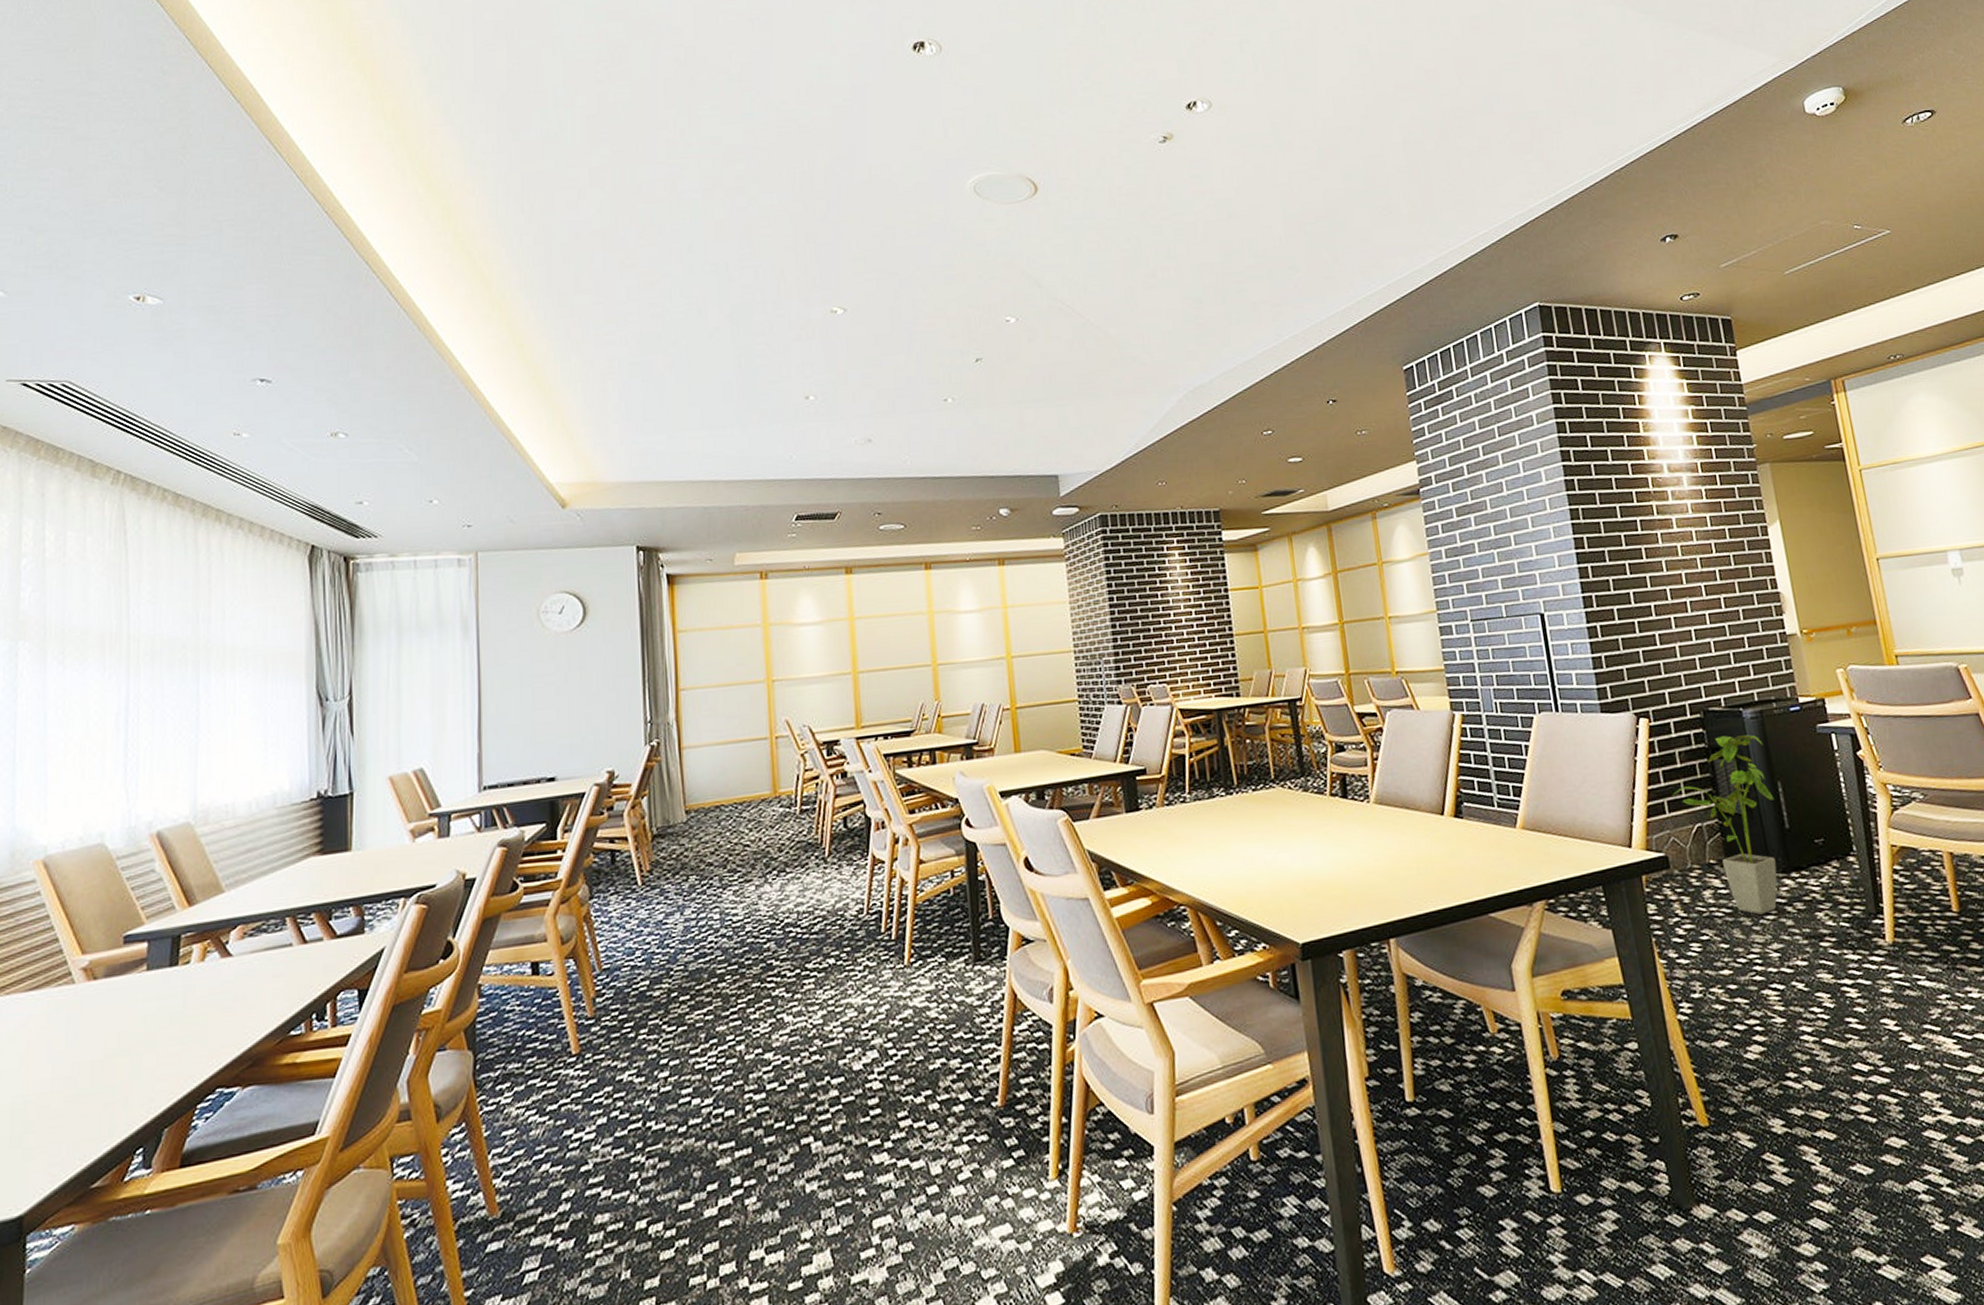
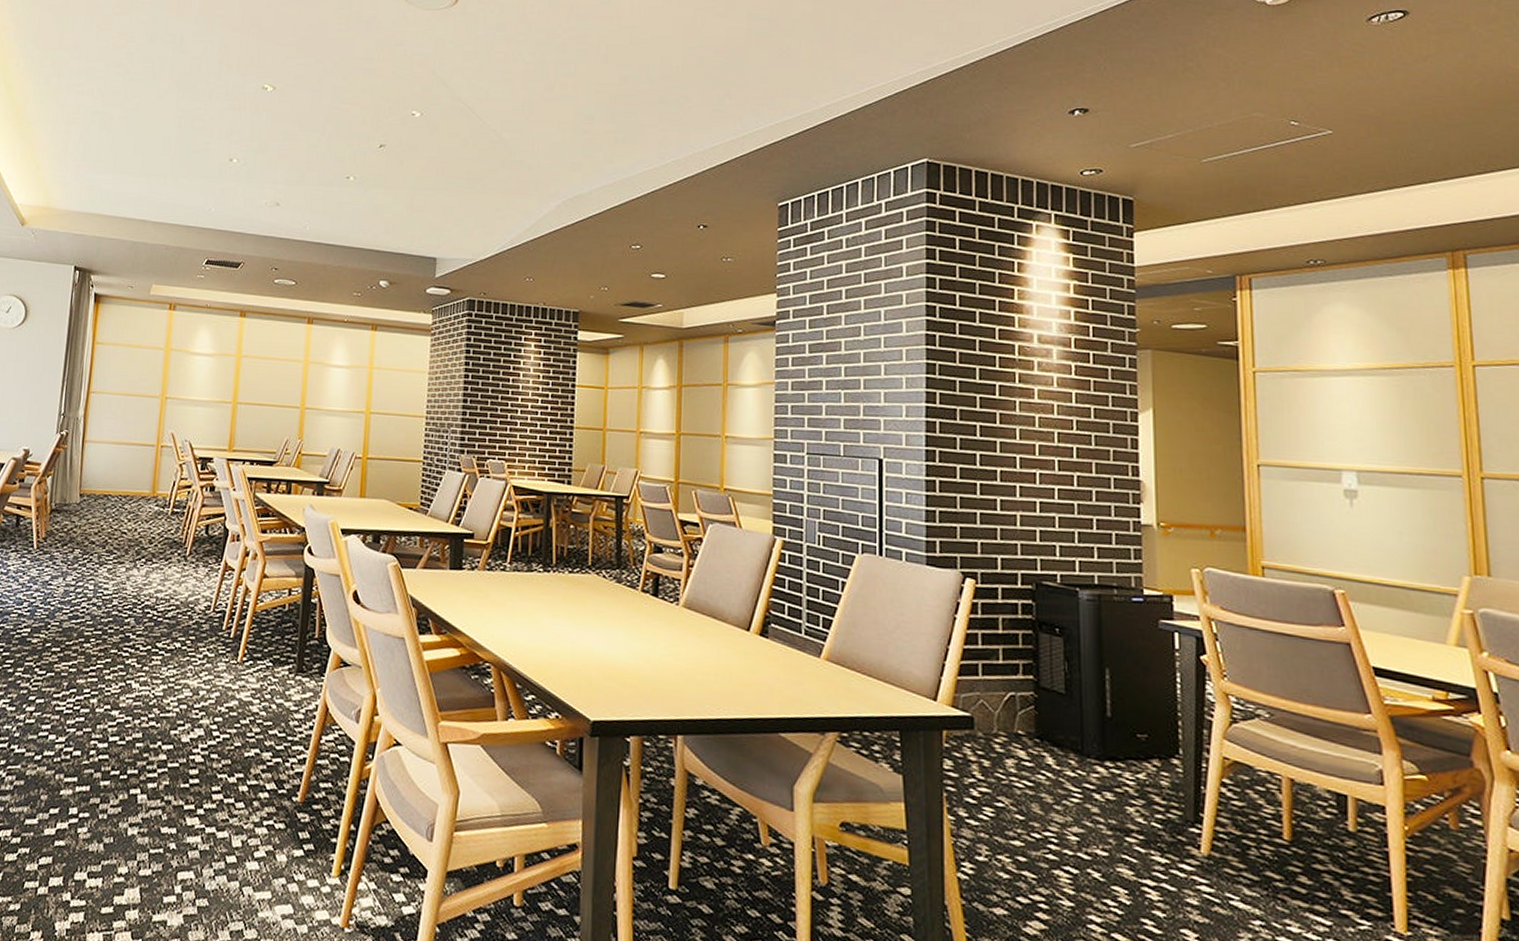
house plant: present [1672,734,1778,915] -> none [988,611,1100,796]

